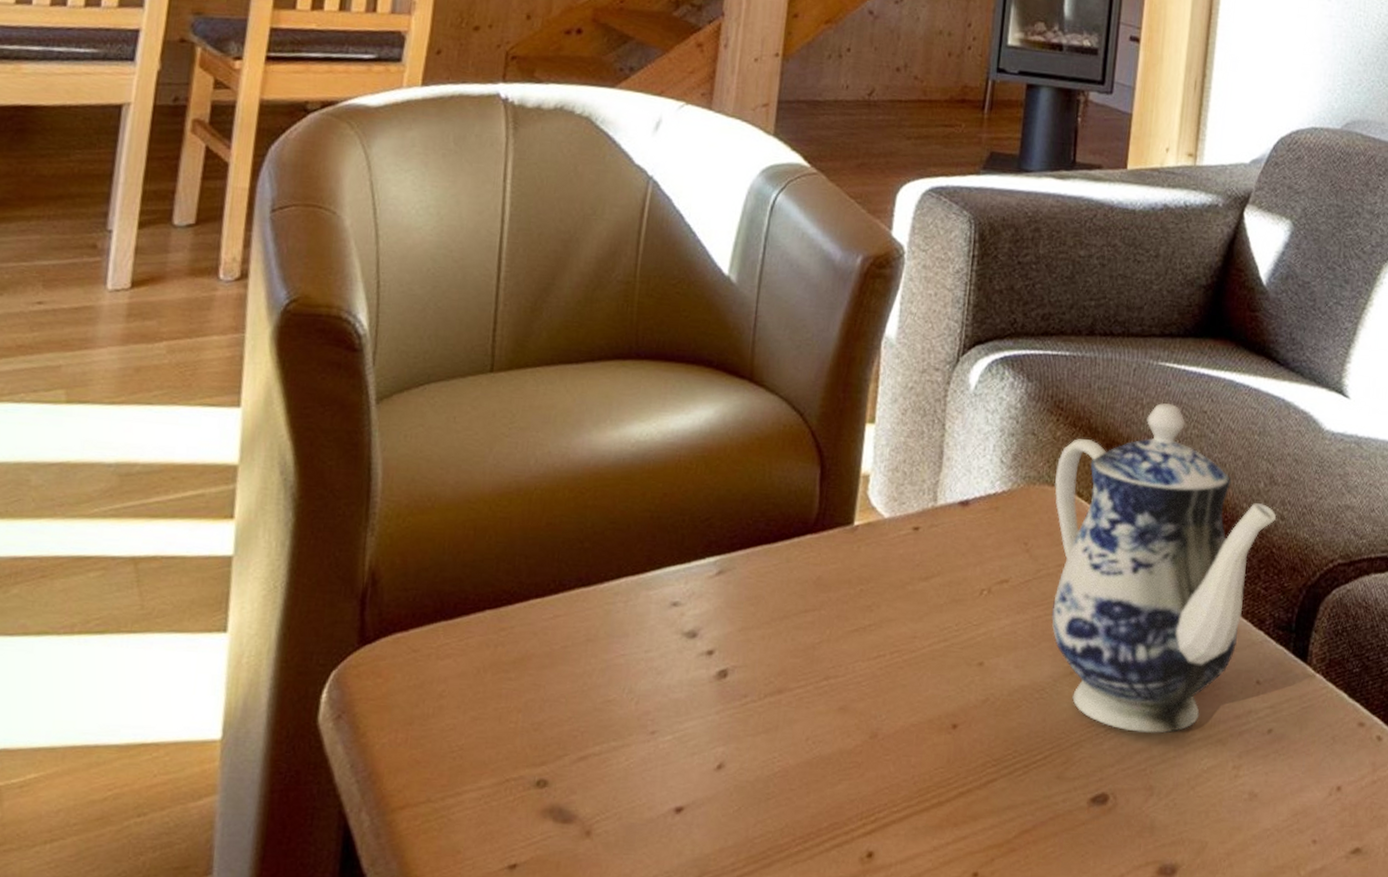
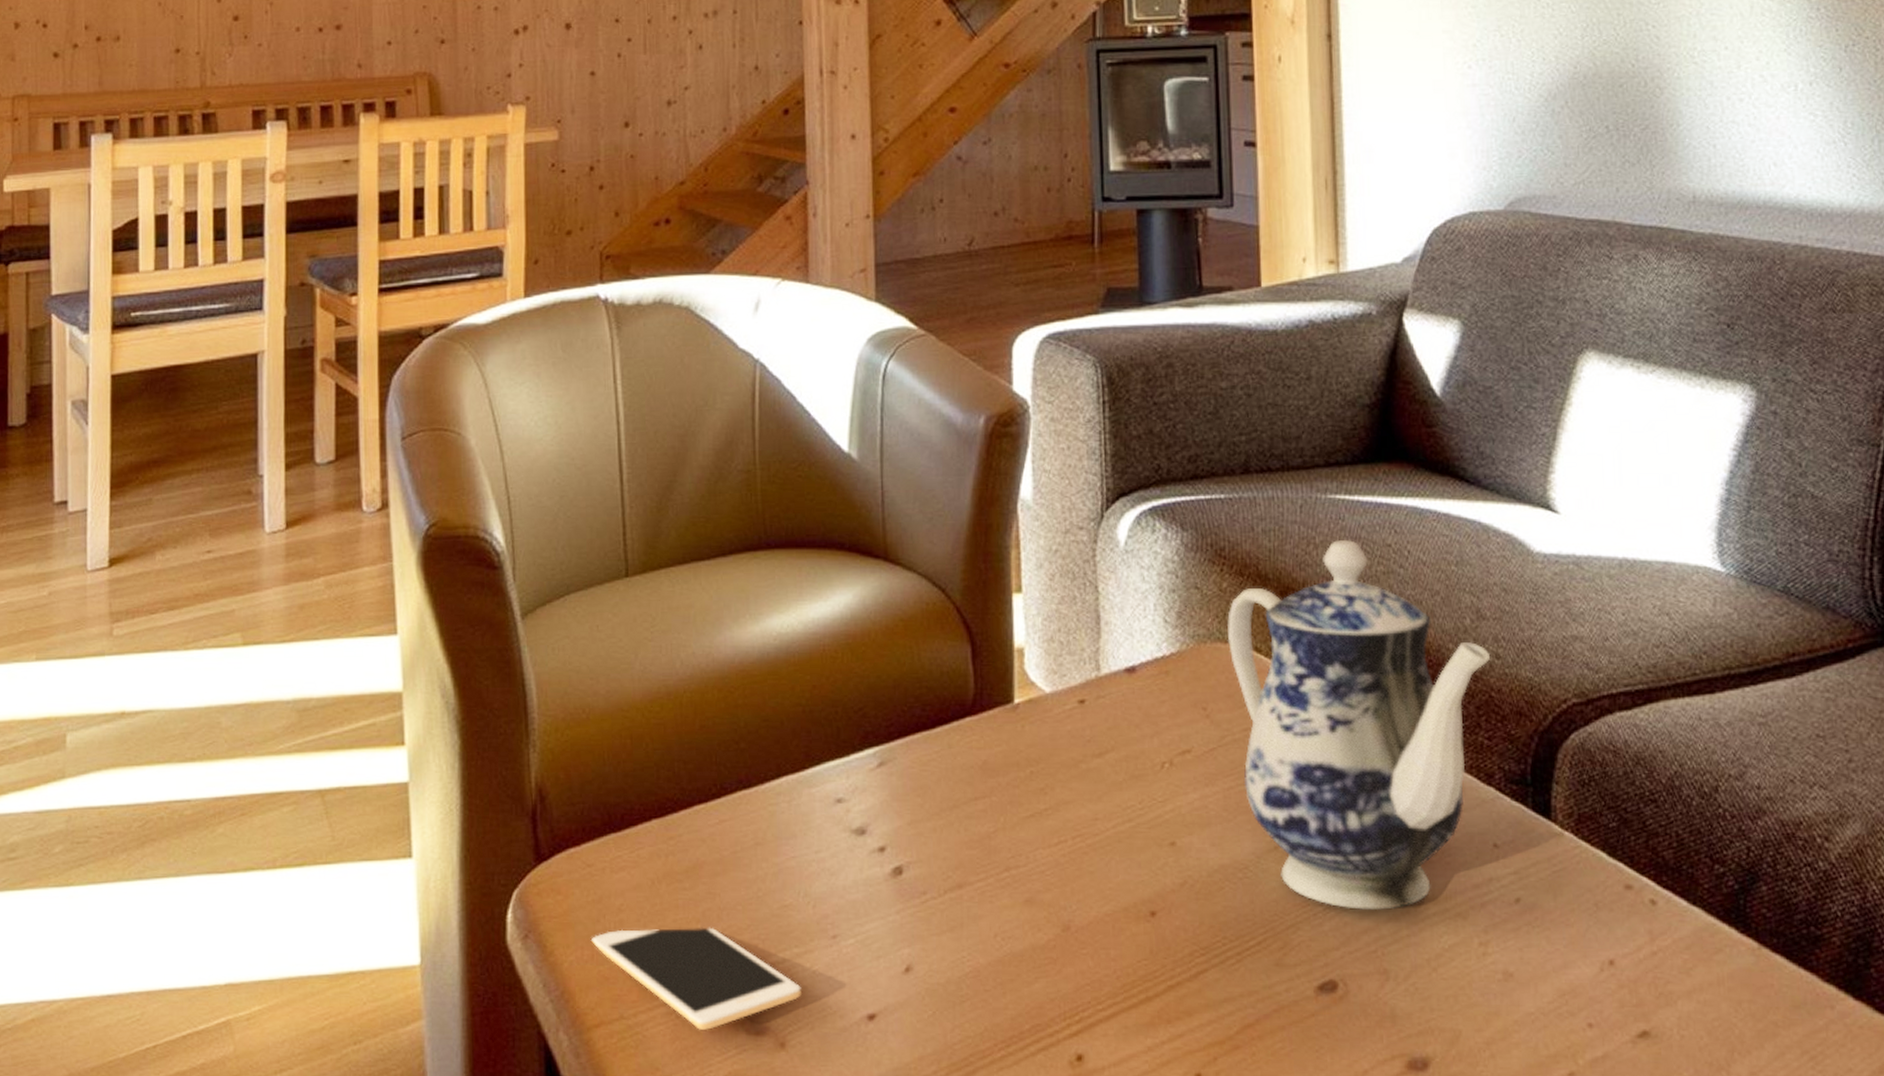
cell phone: none [406,715,614,817] -> present [590,927,802,1031]

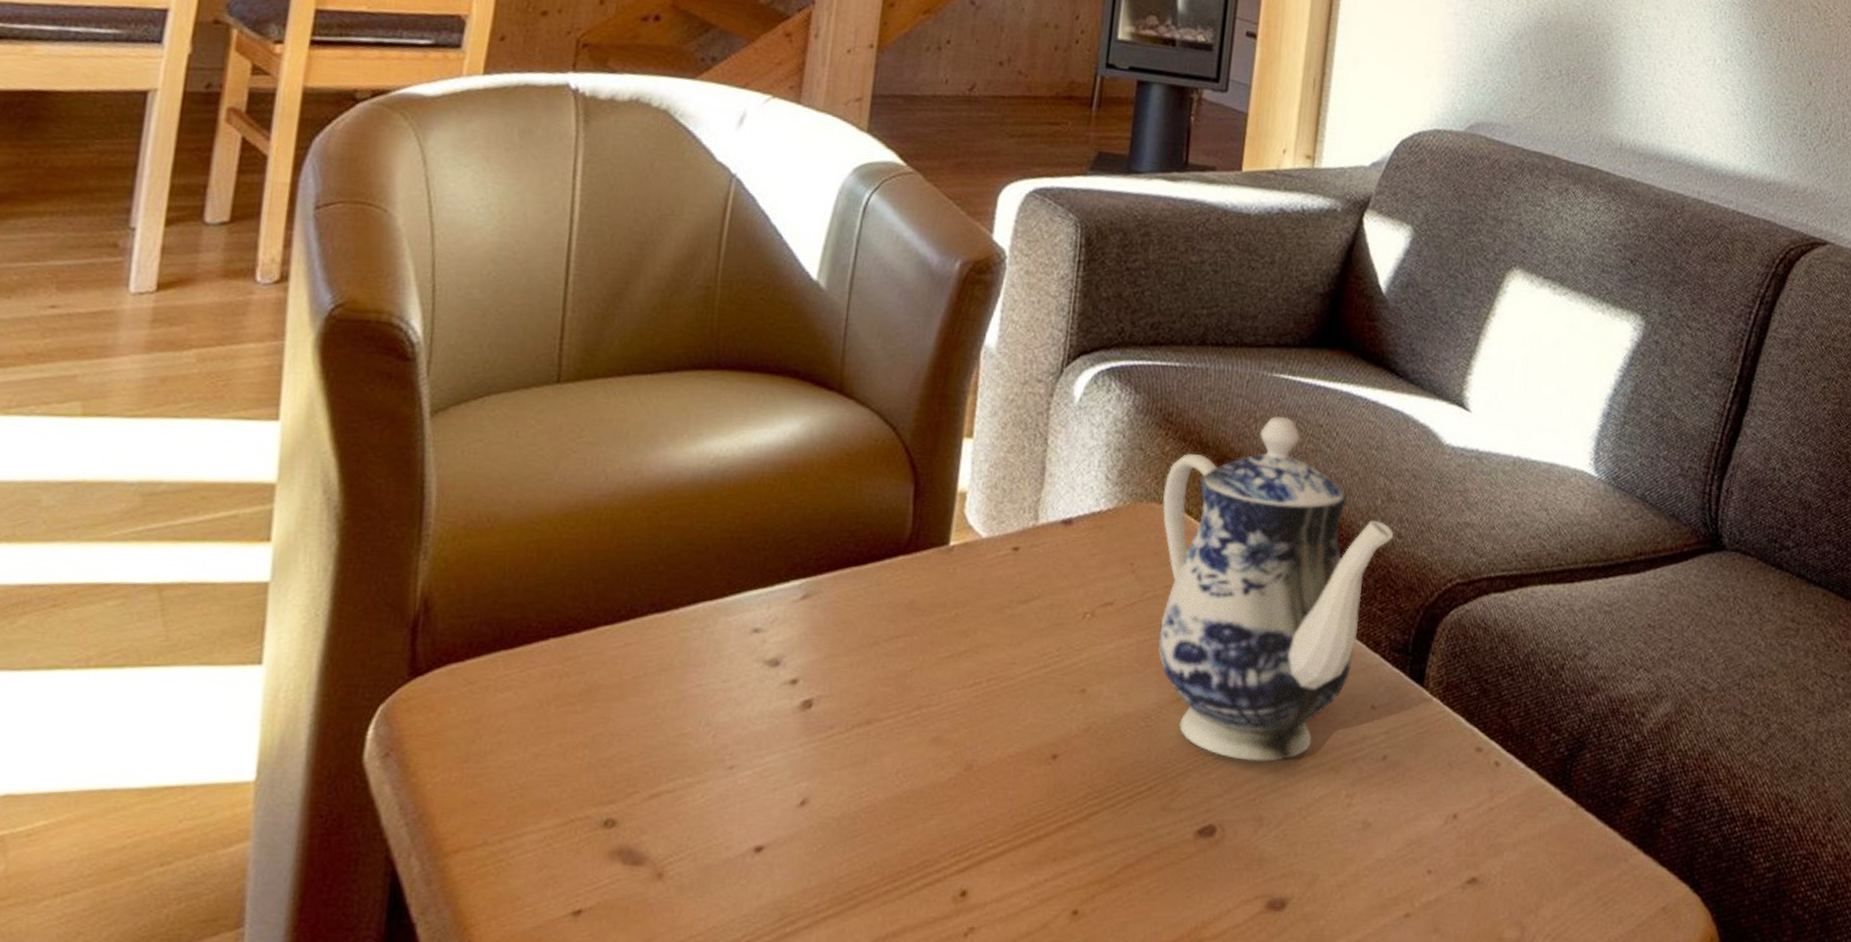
cell phone: present [590,927,802,1031] -> none [461,751,689,860]

